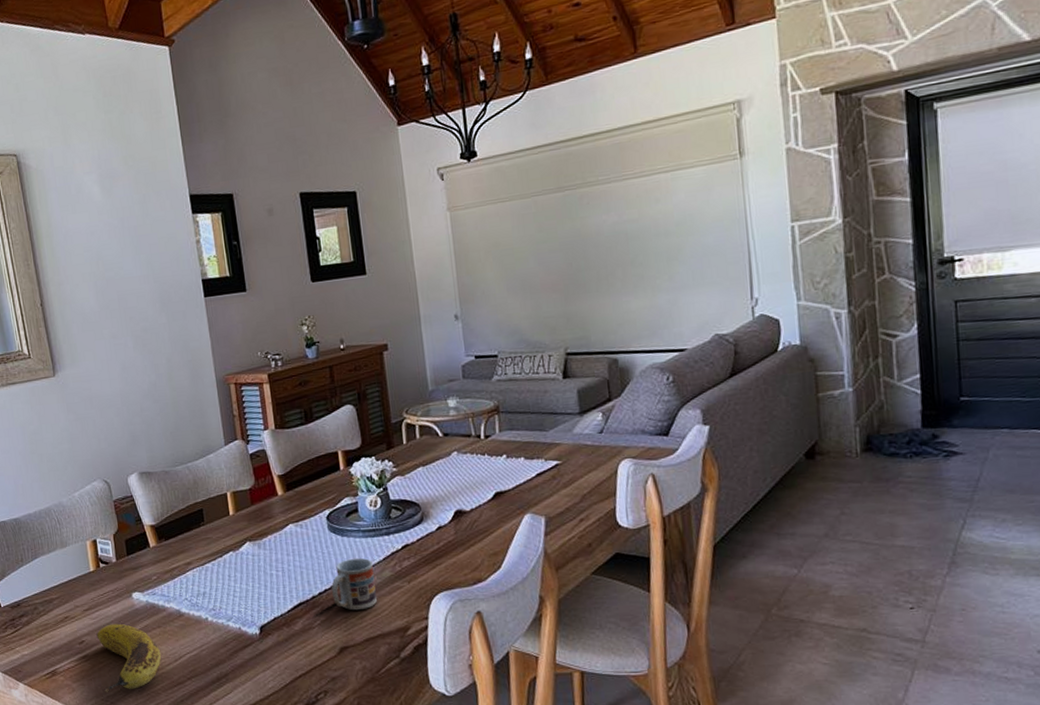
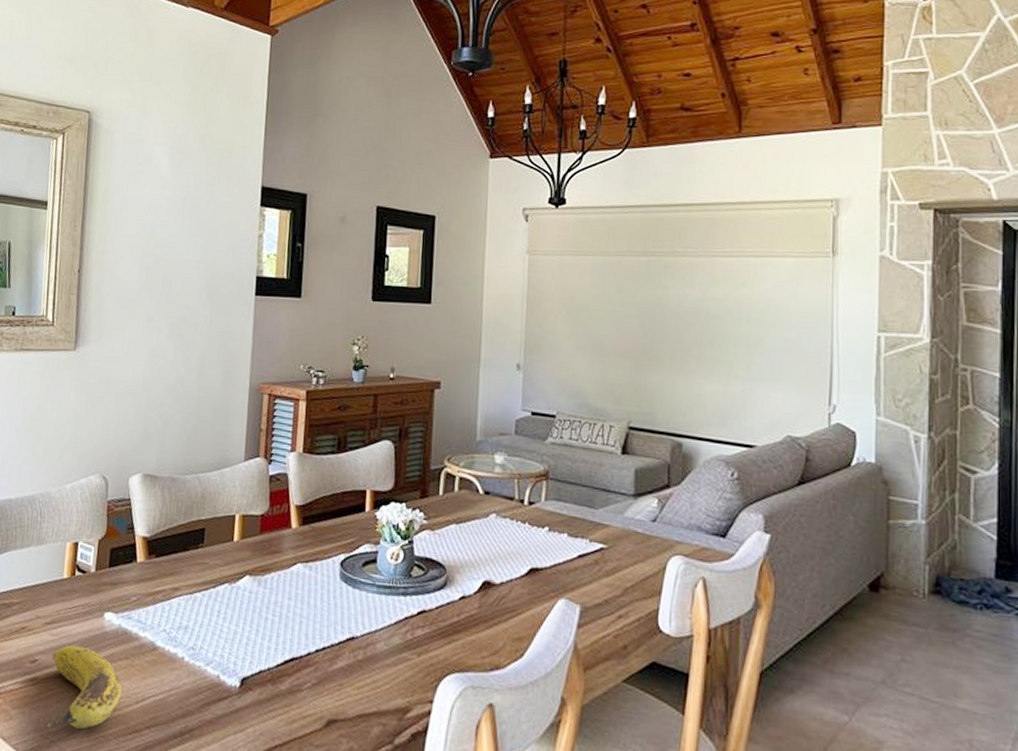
cup: present [331,557,377,611] -> none [330,615,383,679]

